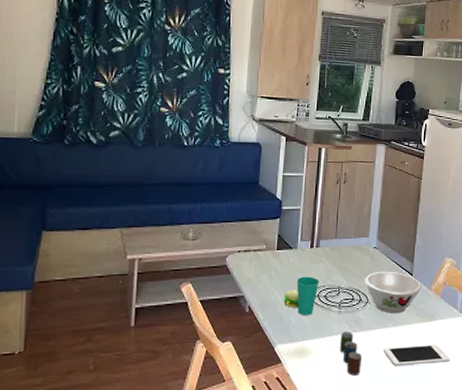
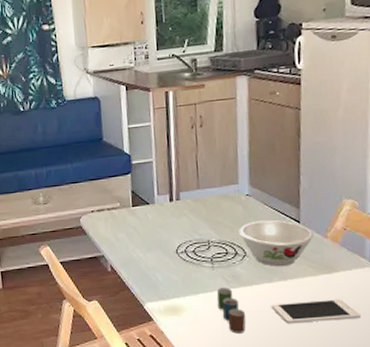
cup: present [283,276,320,316] -> none [146,231,185,273]

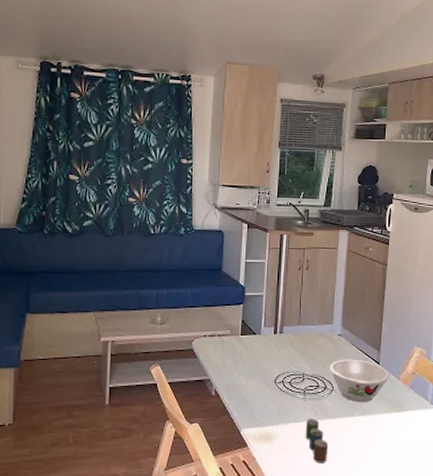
cell phone: present [271,299,361,324] -> none [350,436,421,457]

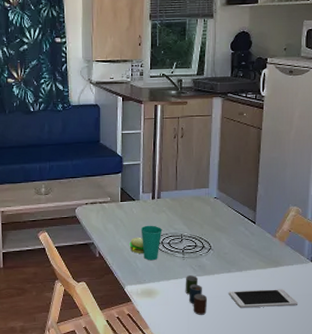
cup: none [248,362,284,401] -> present [129,225,163,261]
bowl: present [329,359,389,403] -> none [207,220,265,260]
cell phone: none [350,436,421,457] -> present [228,289,298,309]

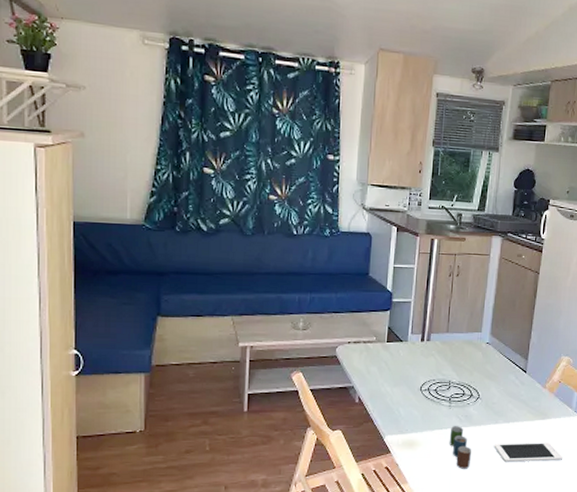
cup: present [129,225,163,261] -> none [393,369,430,409]

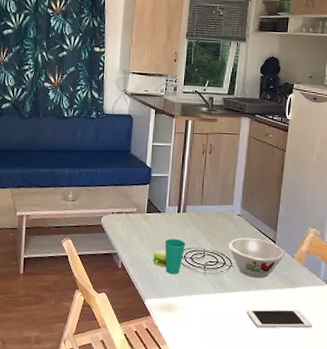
cup: none [393,369,430,409] -> present [152,238,186,275]
cup: present [449,426,471,469] -> none [204,292,225,333]
bowl: none [476,367,535,411] -> present [229,237,284,279]

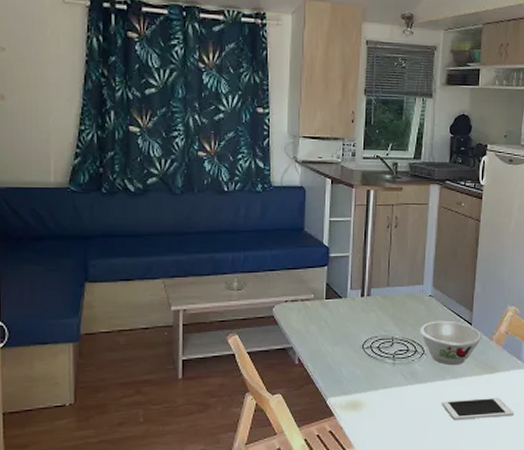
cup: present [152,238,186,275] -> none [334,326,372,368]

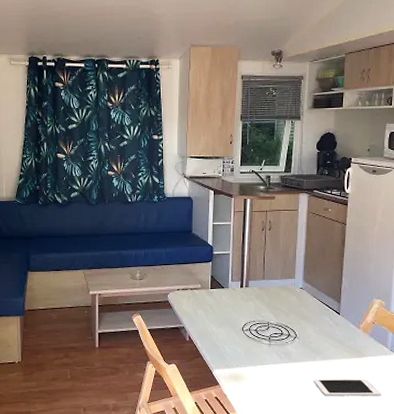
bowl: present [420,320,481,366] -> none [292,310,349,349]

